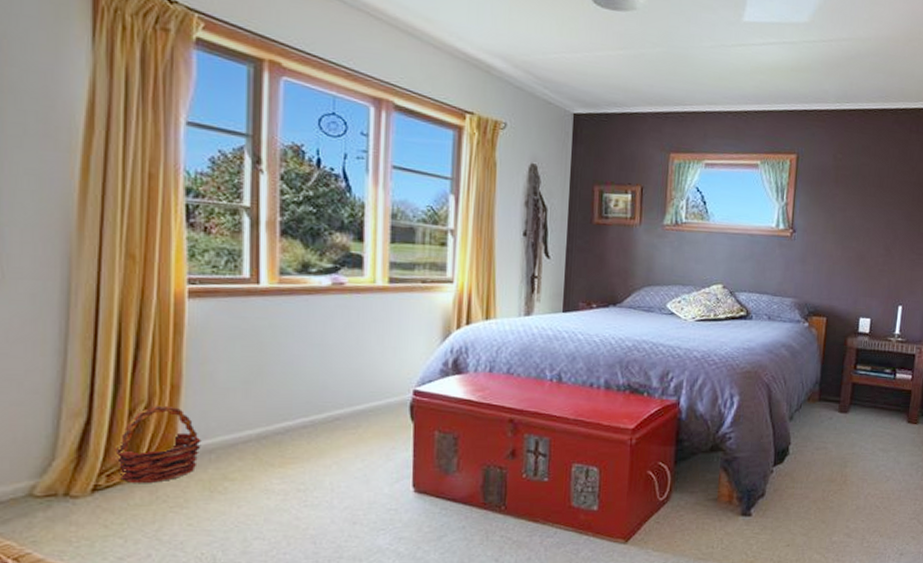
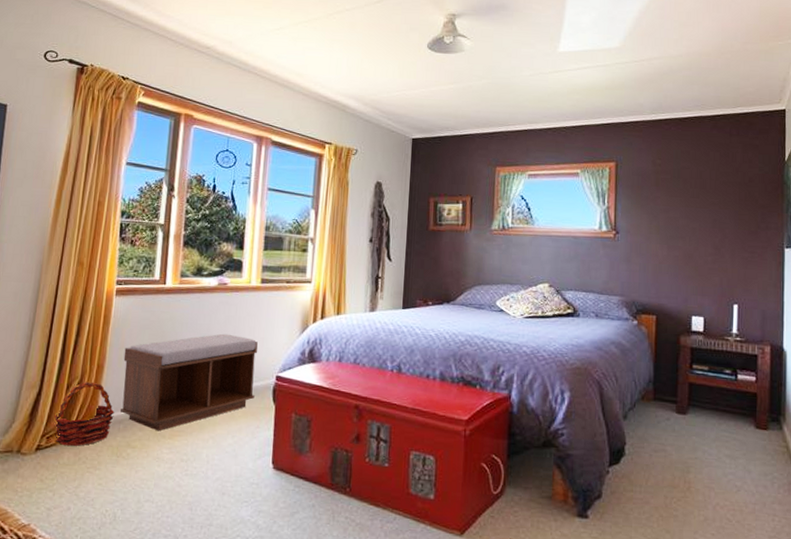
bench: none [208,343,388,460] -> present [119,333,258,431]

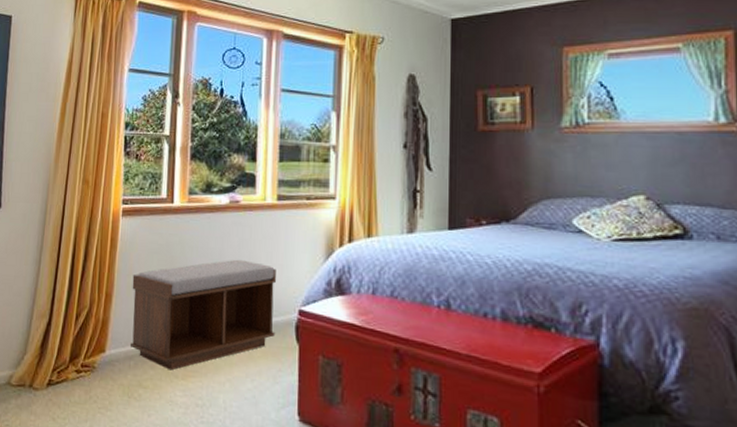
basket: present [53,381,115,447] -> none [63,311,125,383]

